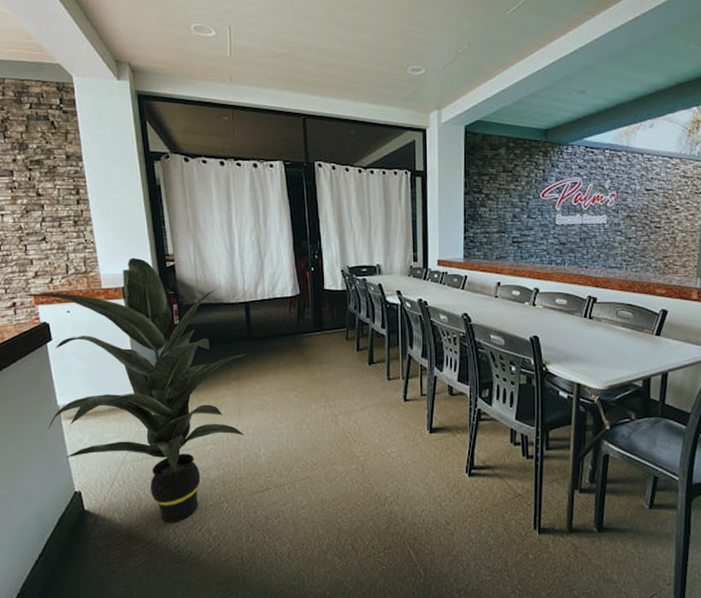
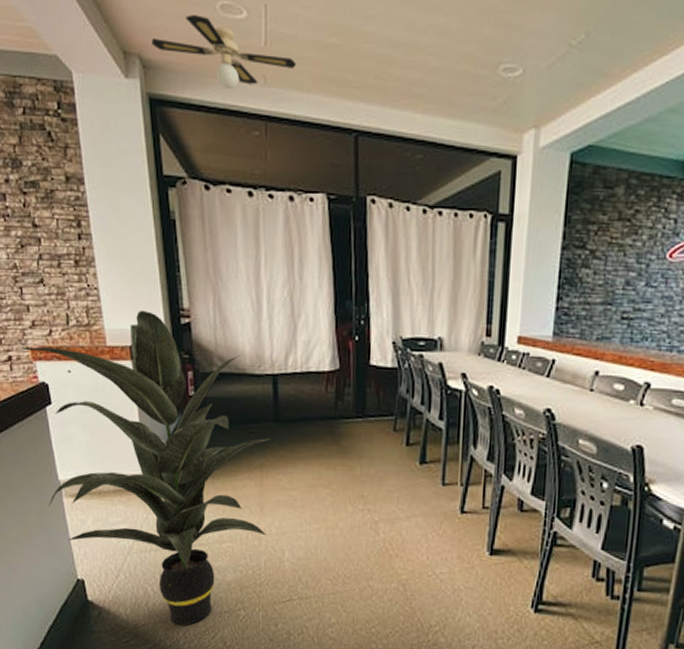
ceiling fan: none [139,34,256,87] -> present [151,15,297,90]

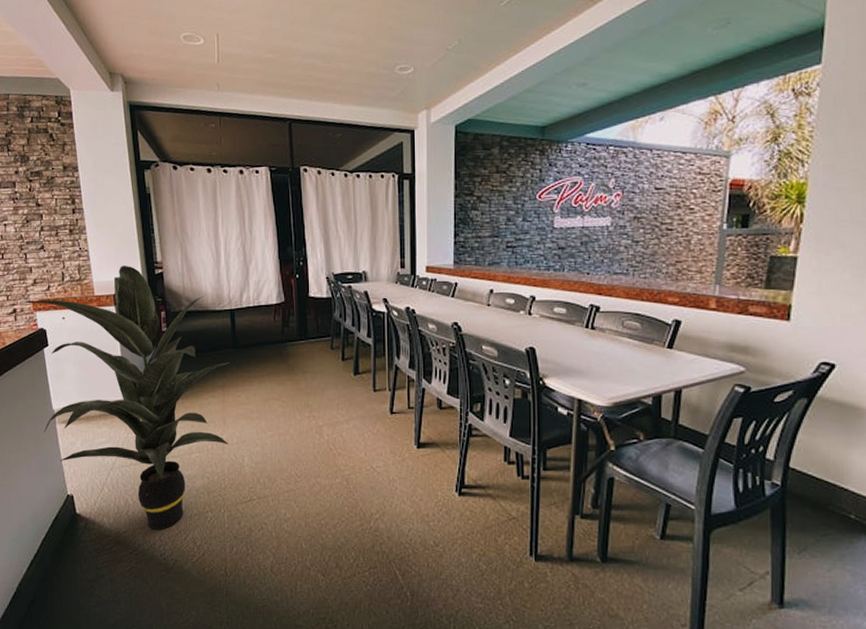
ceiling fan: present [151,15,297,90] -> none [131,44,243,96]

